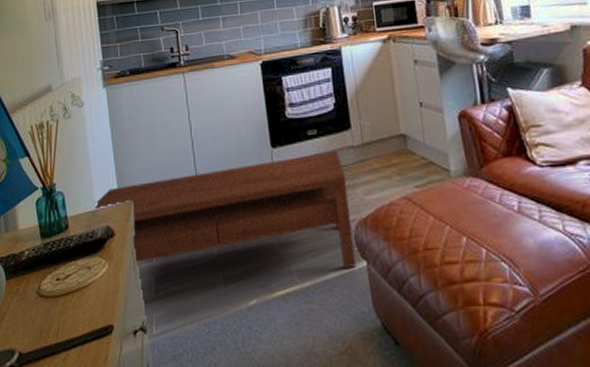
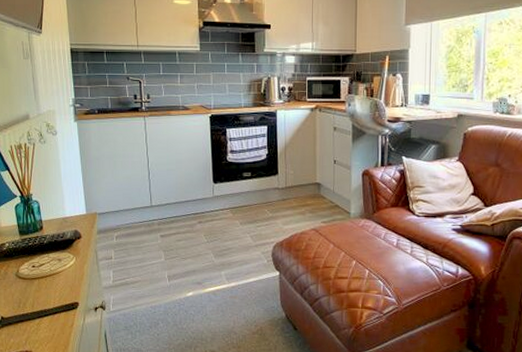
coffee table: present [92,151,356,270] -> none [63,190,271,277]

